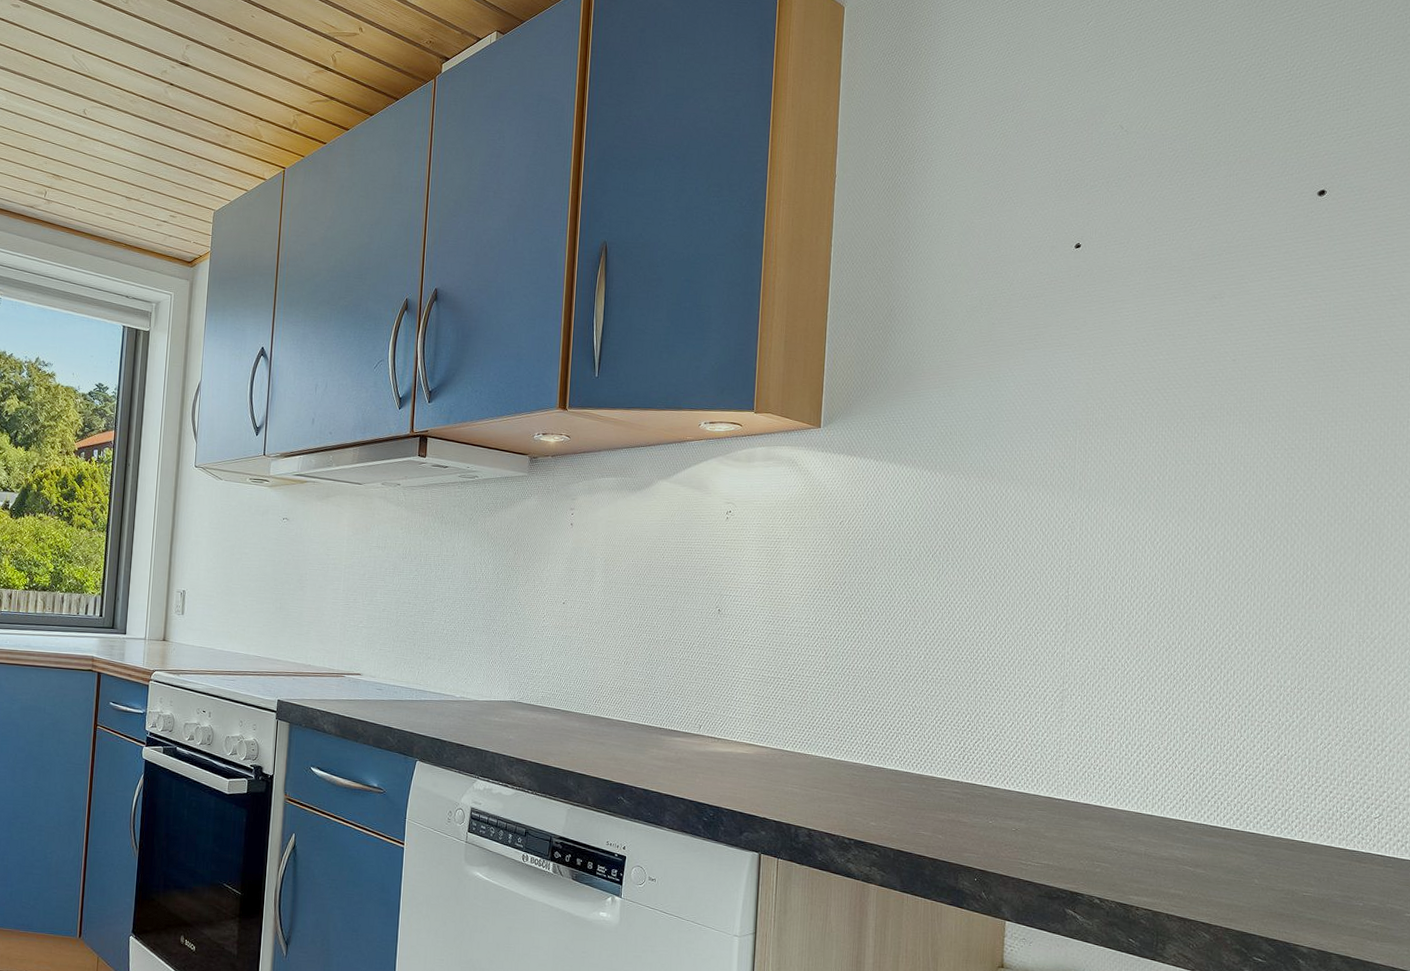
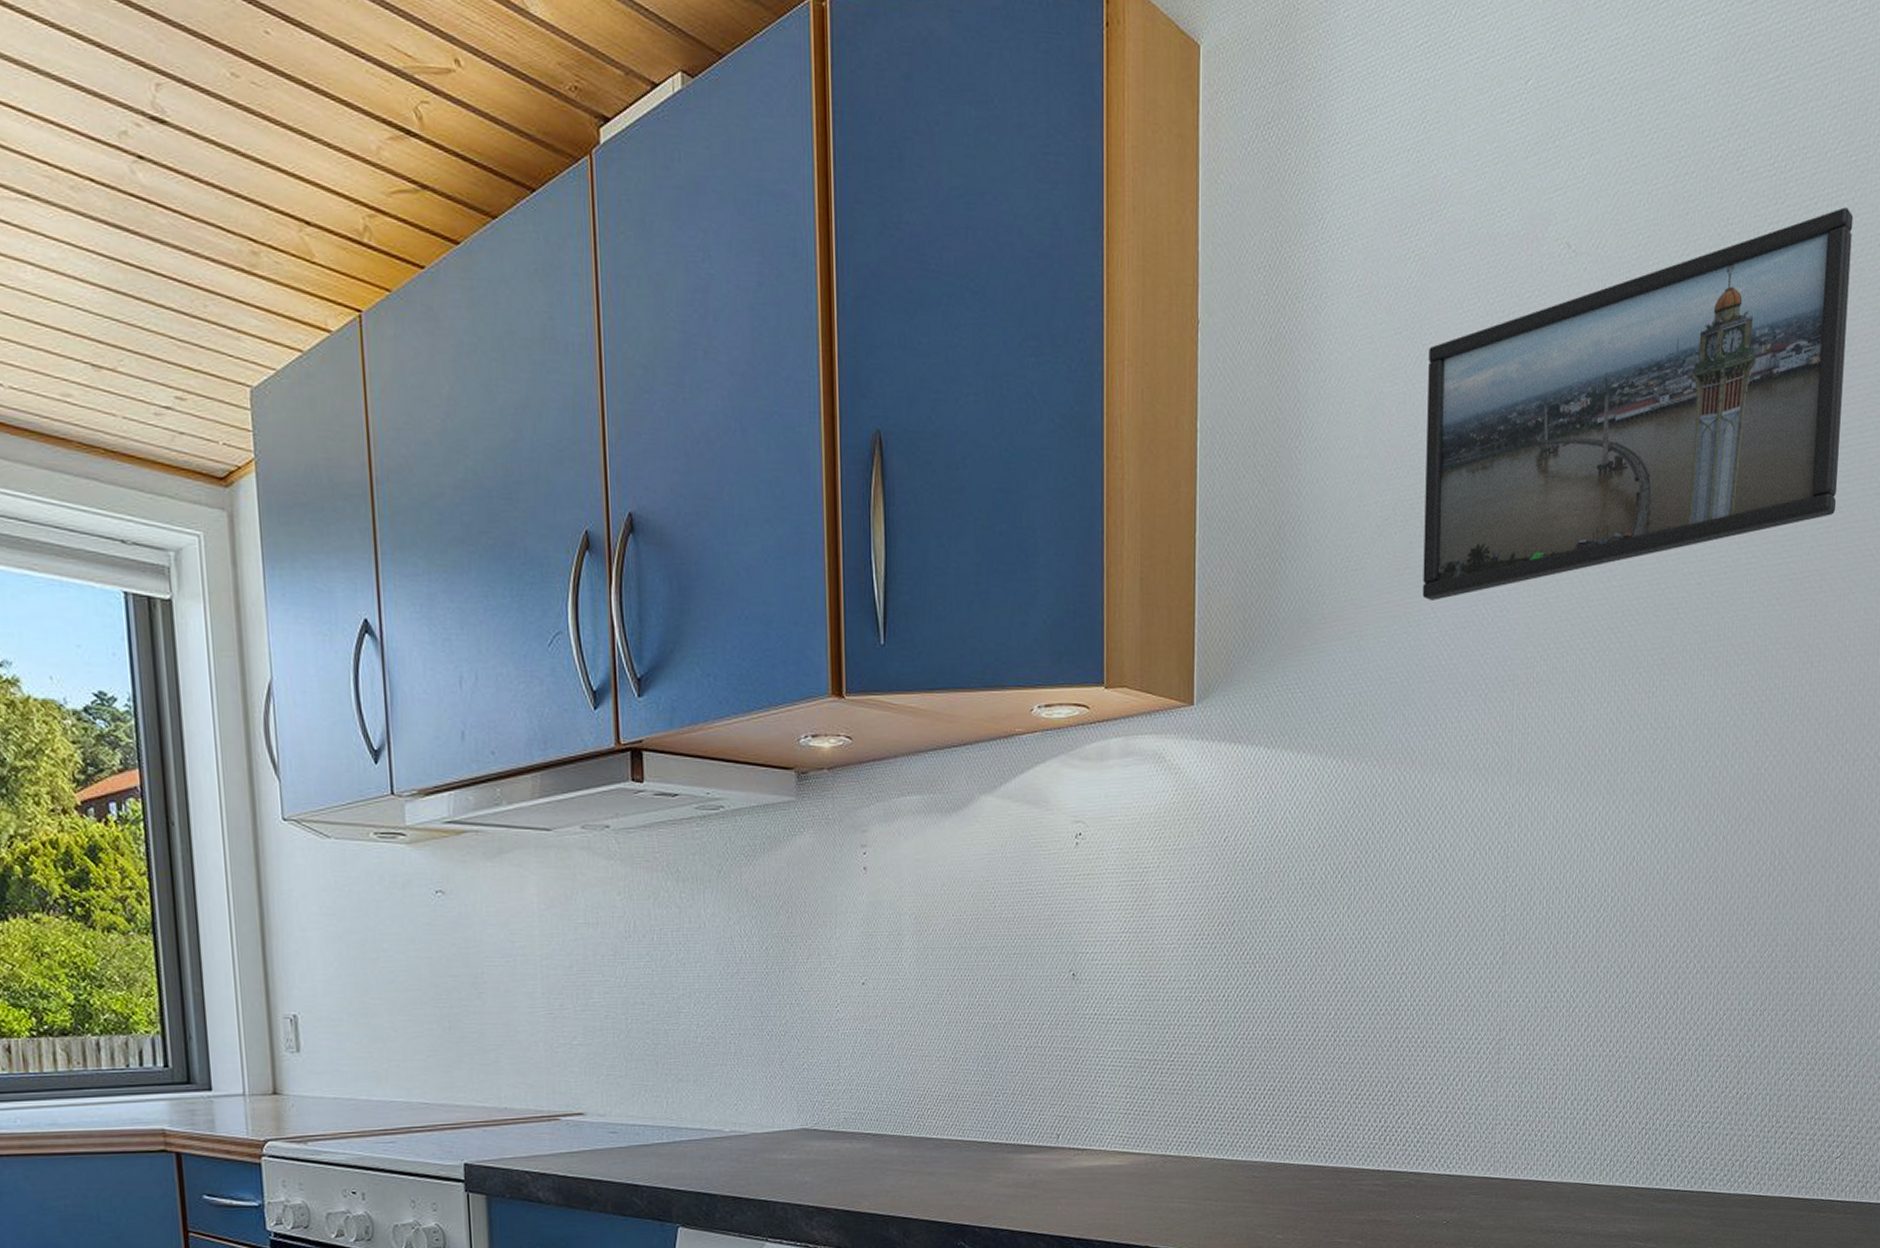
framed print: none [1002,100,1360,364] -> present [1422,207,1854,600]

